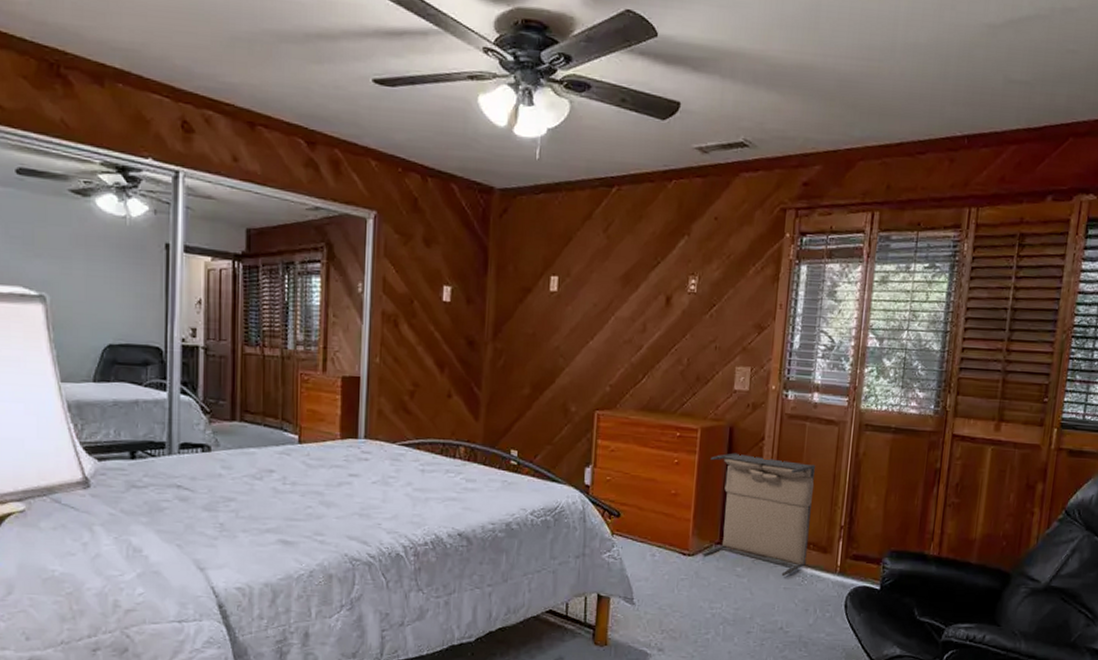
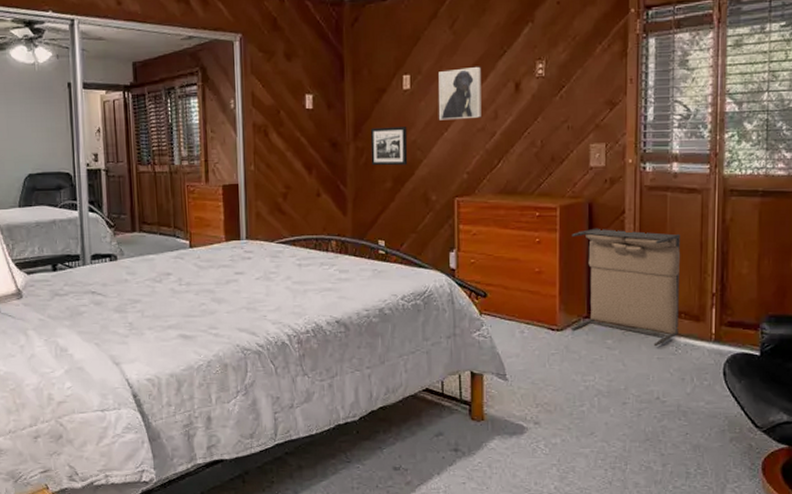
picture frame: none [509,329,551,372] -> present [370,127,408,166]
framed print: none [585,274,633,329] -> present [439,66,481,120]

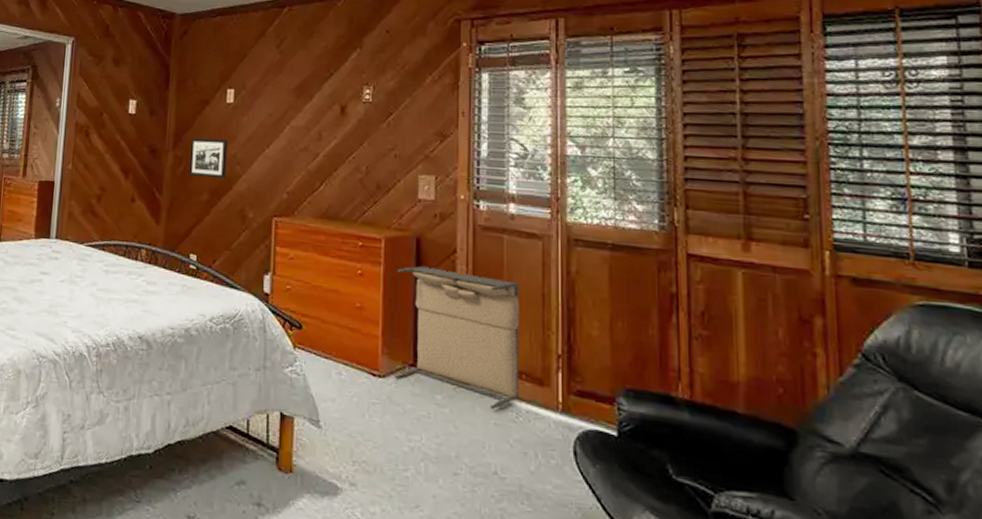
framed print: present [439,66,481,120] -> none [261,86,306,138]

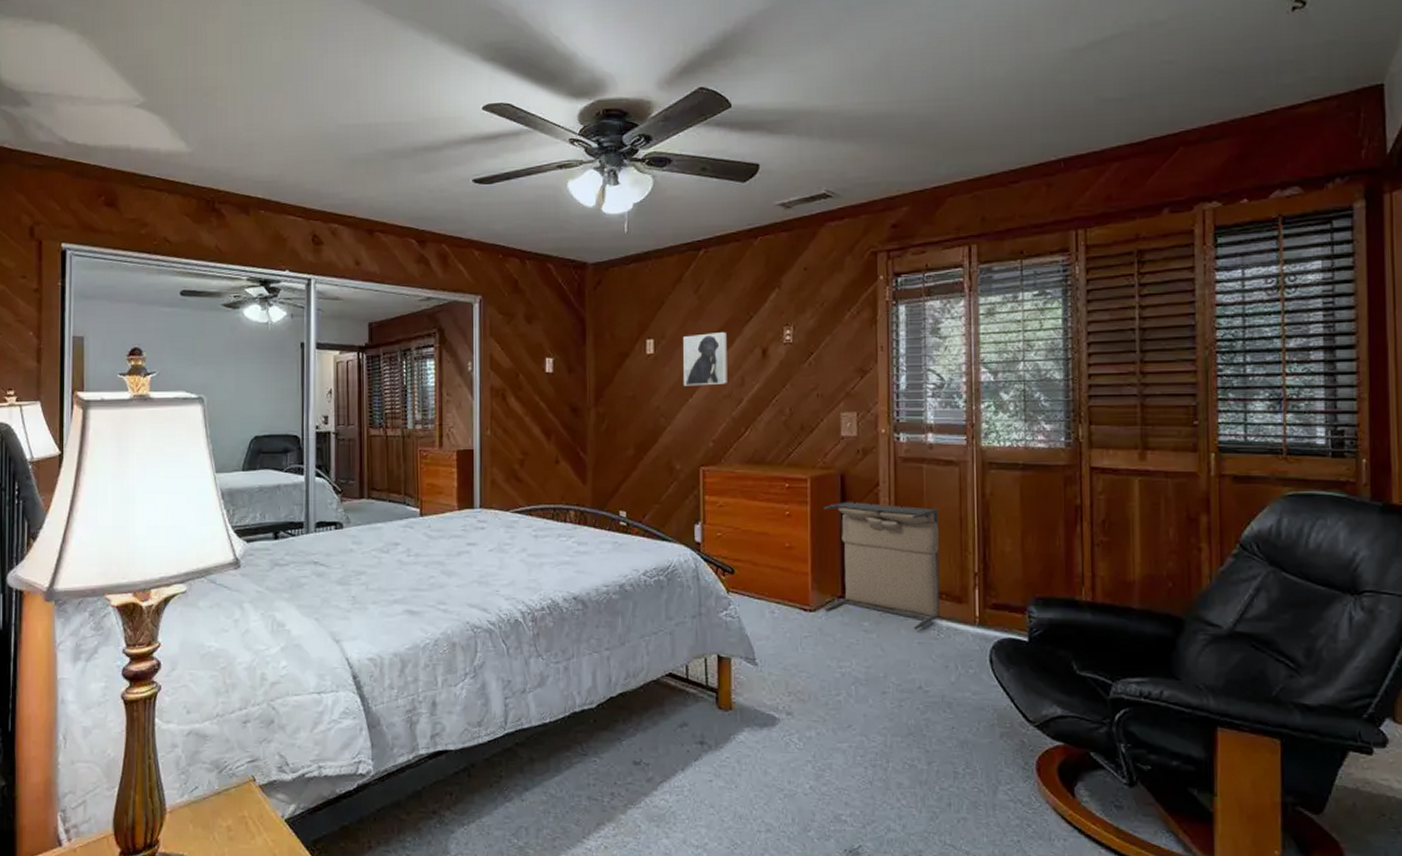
picture frame: present [189,138,228,179] -> none [612,392,651,433]
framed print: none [261,86,306,138] -> present [683,331,727,386]

